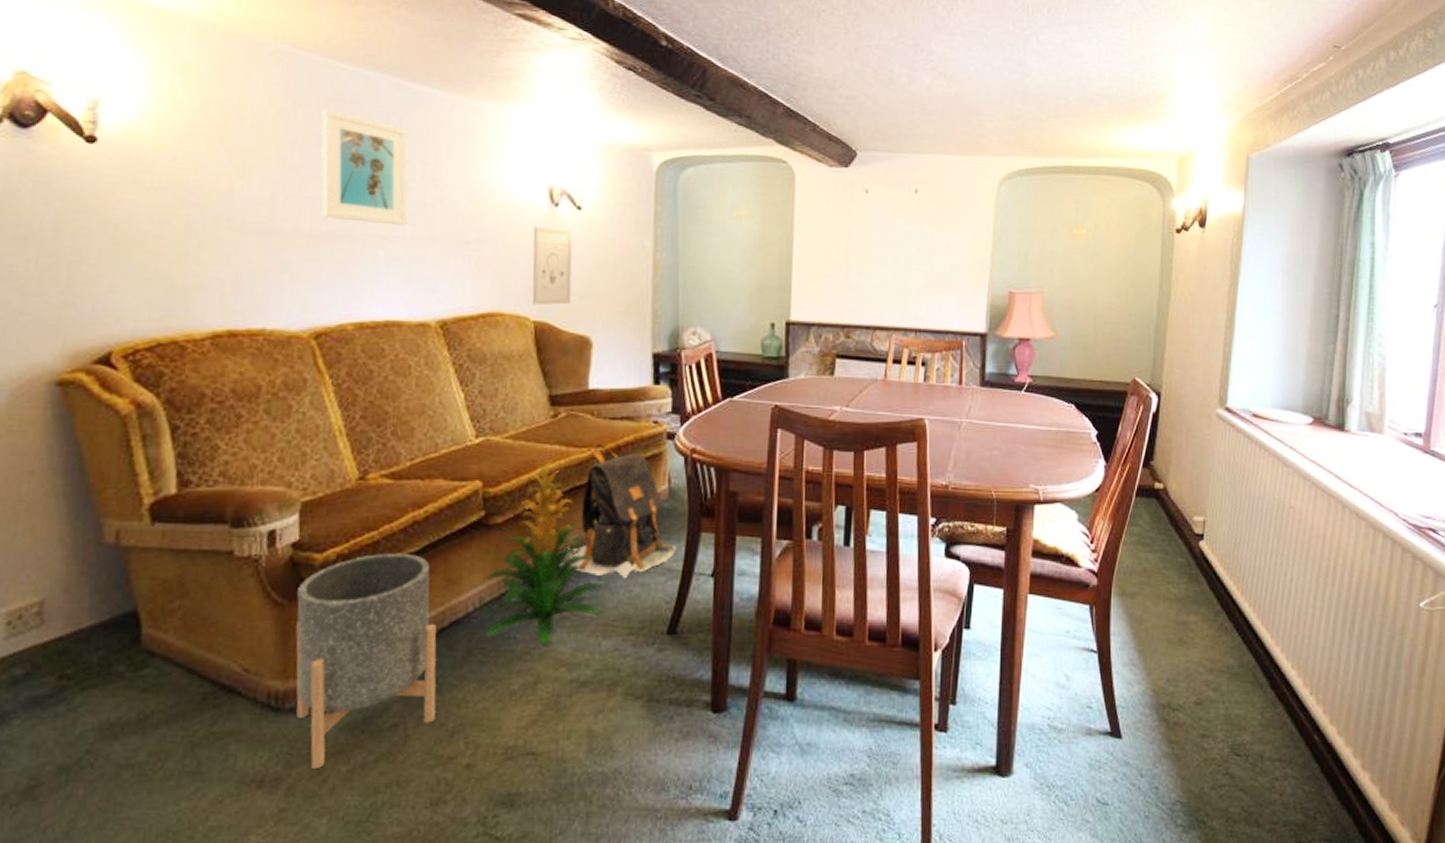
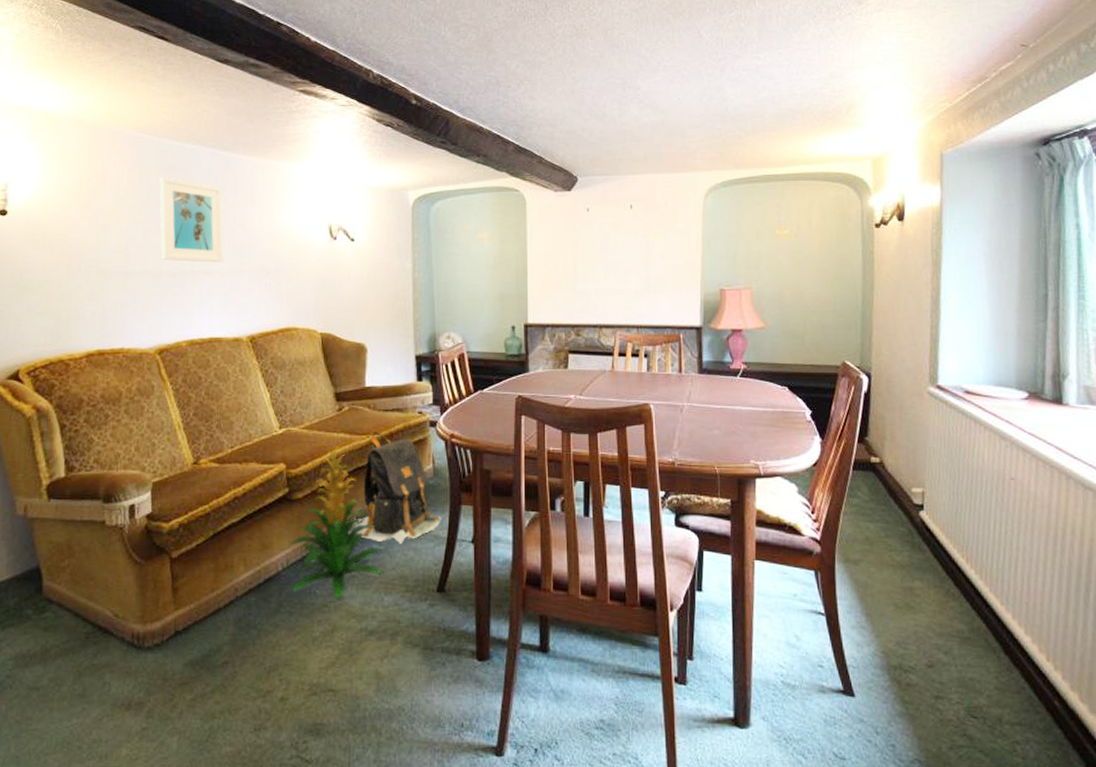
planter: present [295,553,437,768] -> none [151,522,256,696]
wall art: present [532,227,573,305] -> none [318,257,349,320]

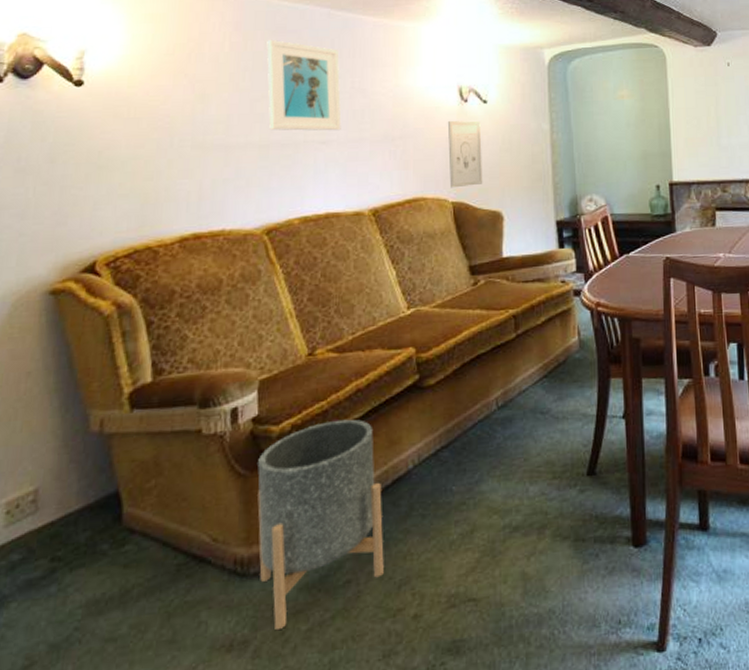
planter: none [151,522,256,696] -> present [257,419,384,629]
indoor plant: present [291,445,383,599] -> none [423,323,527,494]
wall art: none [318,257,349,320] -> present [447,121,483,188]
backpack: present [348,431,442,543] -> none [488,305,590,426]

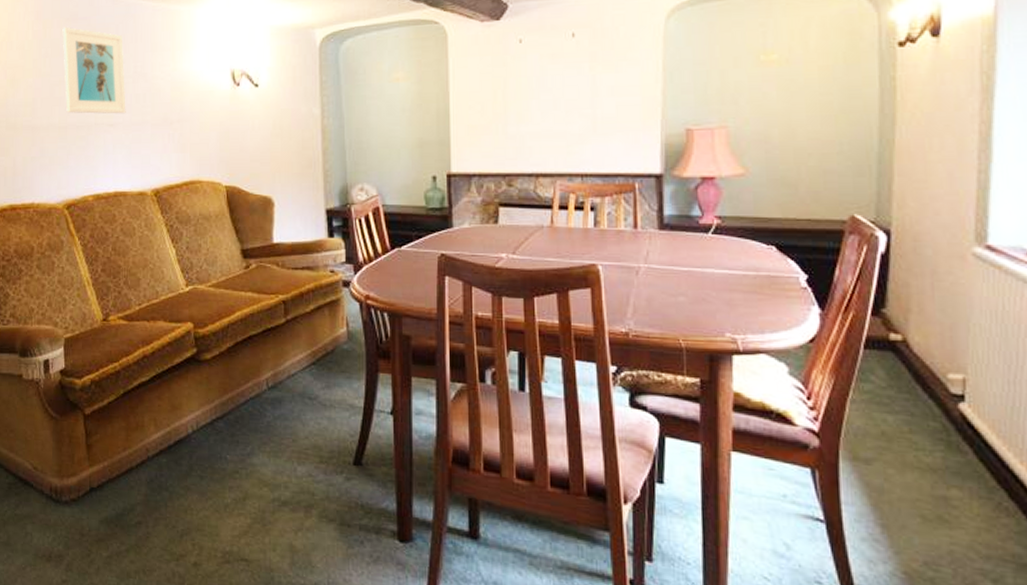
planter: present [257,419,384,629] -> none [66,380,168,551]
wall art: present [447,121,483,188] -> none [221,105,255,172]

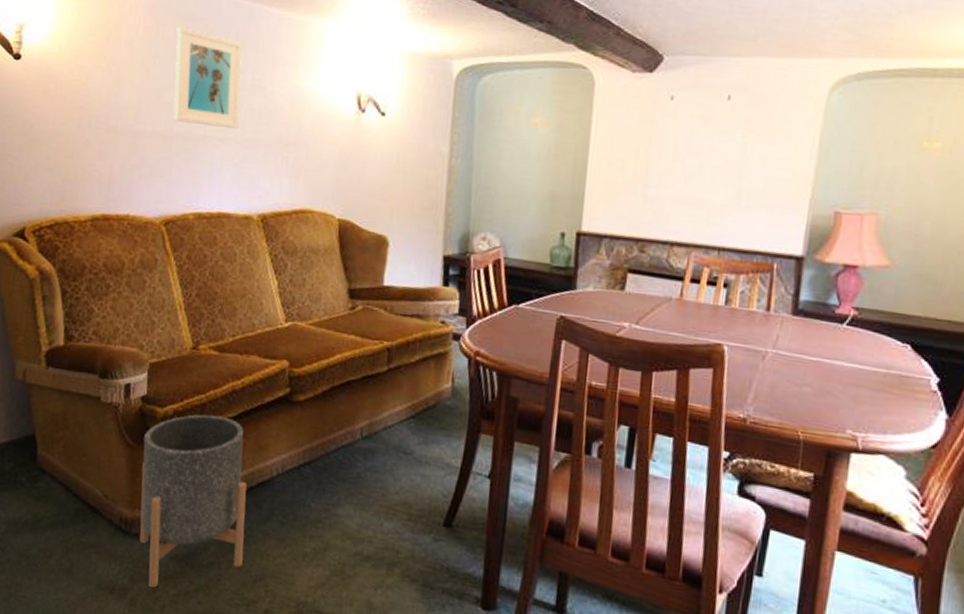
planter: none [66,380,168,551] -> present [139,414,247,588]

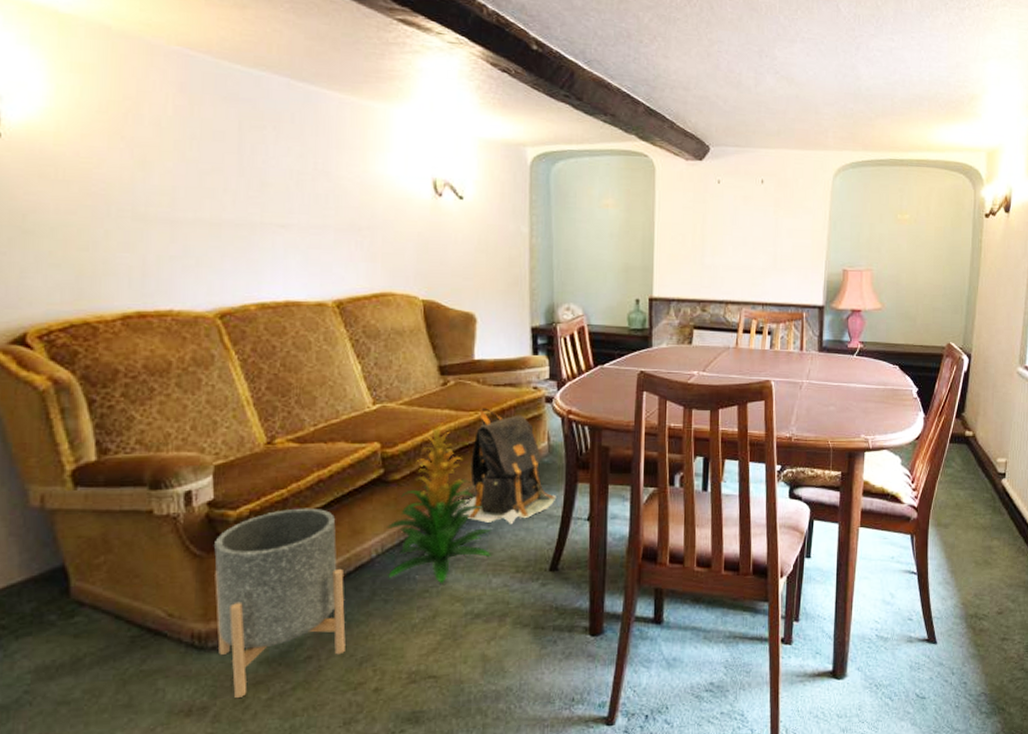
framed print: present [173,26,242,129] -> none [216,106,303,215]
indoor plant: none [286,348,387,516] -> present [387,423,491,583]
backpack: none [351,337,457,466] -> present [453,408,557,523]

